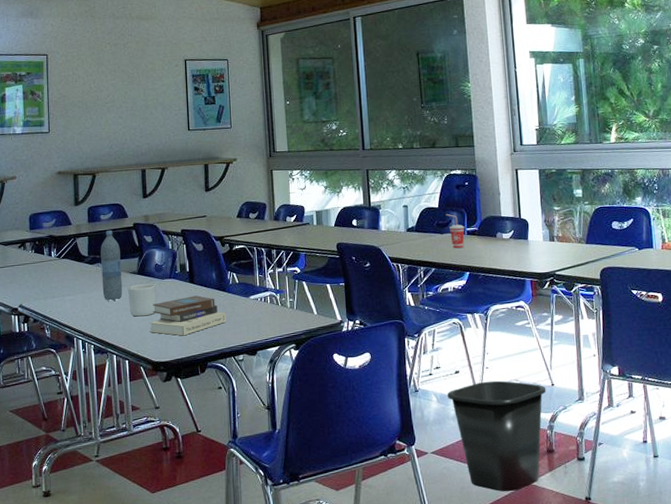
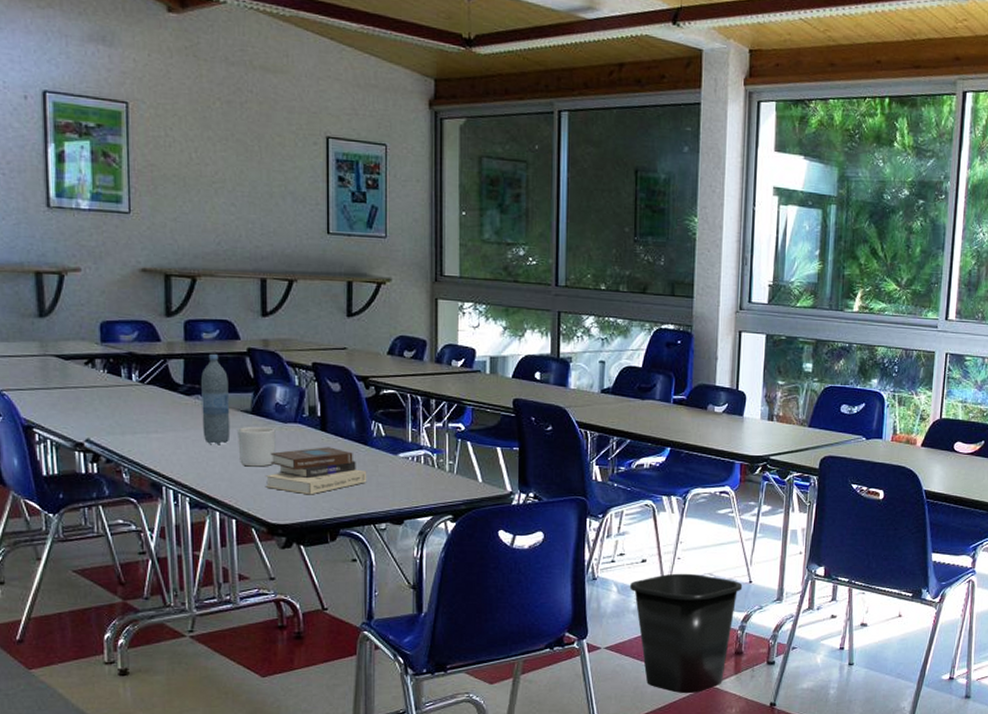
beverage cup: present [445,214,465,249] -> none [650,377,671,419]

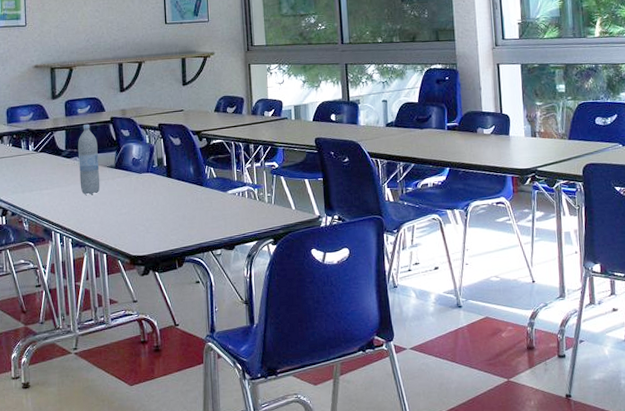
mug: present [238,426,276,467] -> none [105,177,134,211]
books: present [265,447,367,495] -> none [126,190,204,230]
waste bin: present [629,573,743,694] -> none [426,277,527,389]

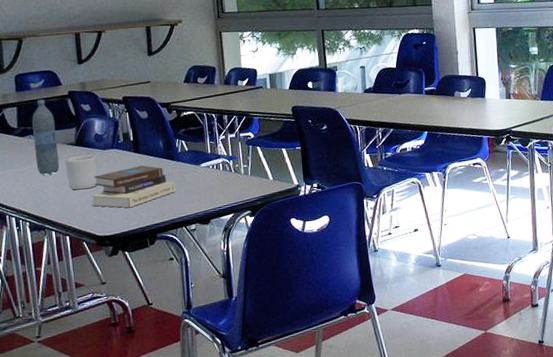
mug: none [105,177,134,211] -> present [65,154,99,190]
books: none [126,190,204,230] -> present [91,165,177,208]

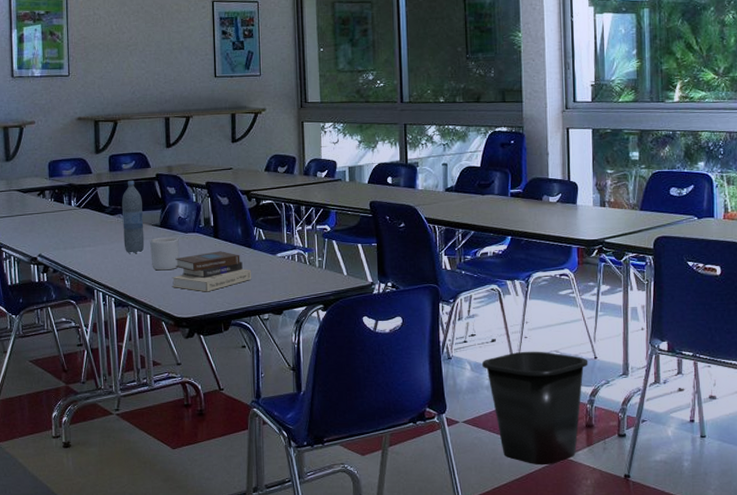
waste bin: none [406,236,503,342] -> present [481,351,589,466]

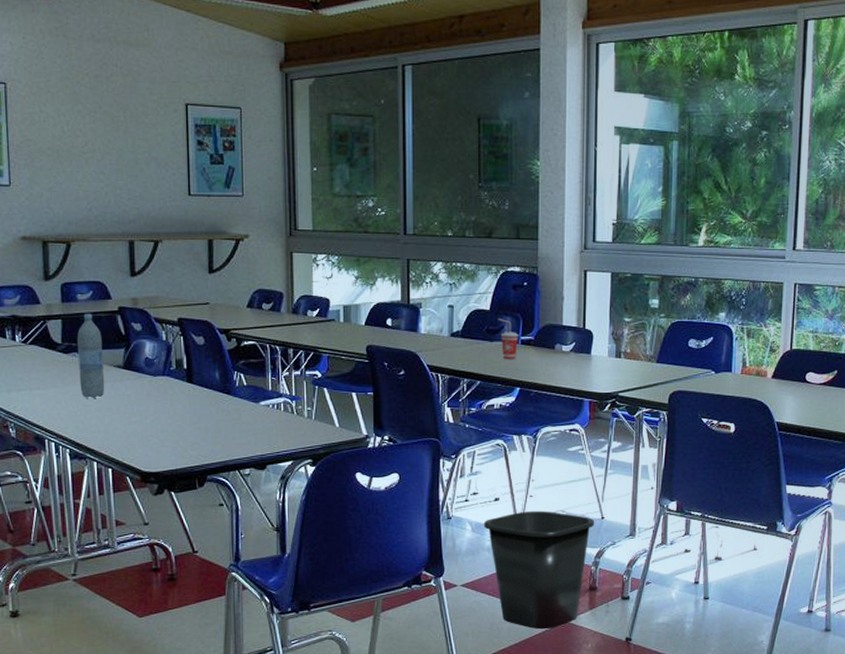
mug: present [150,236,180,271] -> none [111,380,147,419]
books: present [171,251,252,292] -> none [137,397,231,444]
beverage cup: none [488,174,509,211] -> present [498,319,519,360]

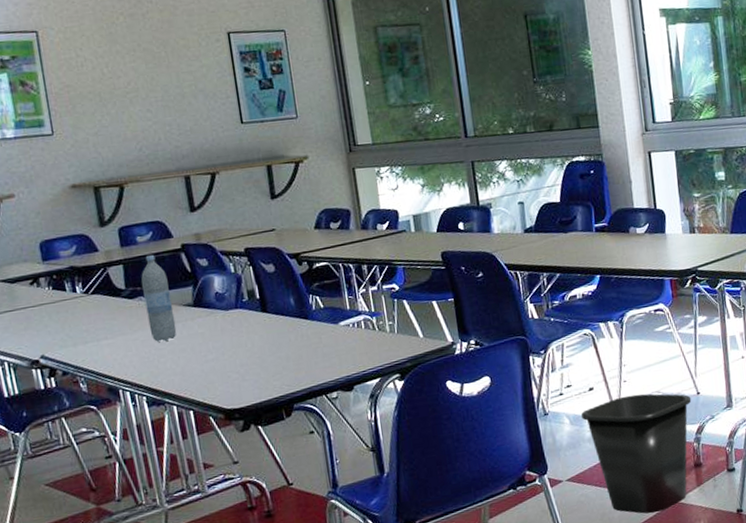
beverage cup: present [498,319,519,360] -> none [569,209,593,249]

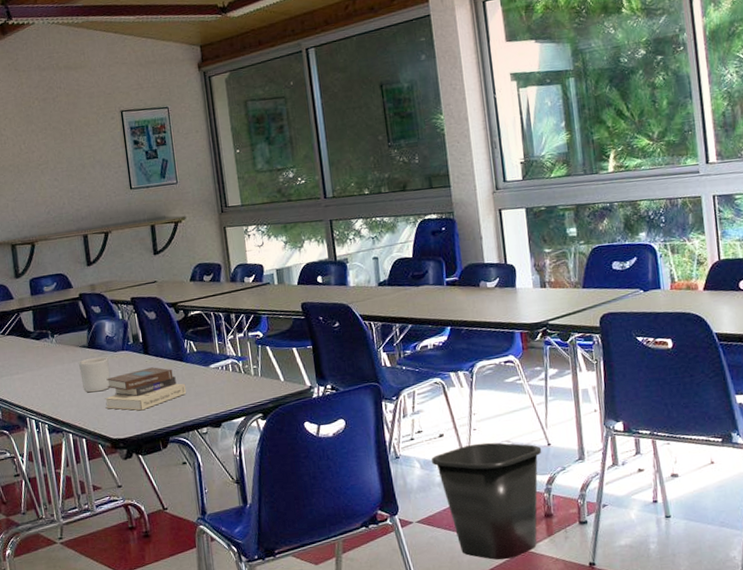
water bottle: present [141,254,177,342] -> none [46,302,74,378]
mug: none [183,316,222,358] -> present [79,356,111,393]
books: none [215,326,313,376] -> present [104,367,187,411]

